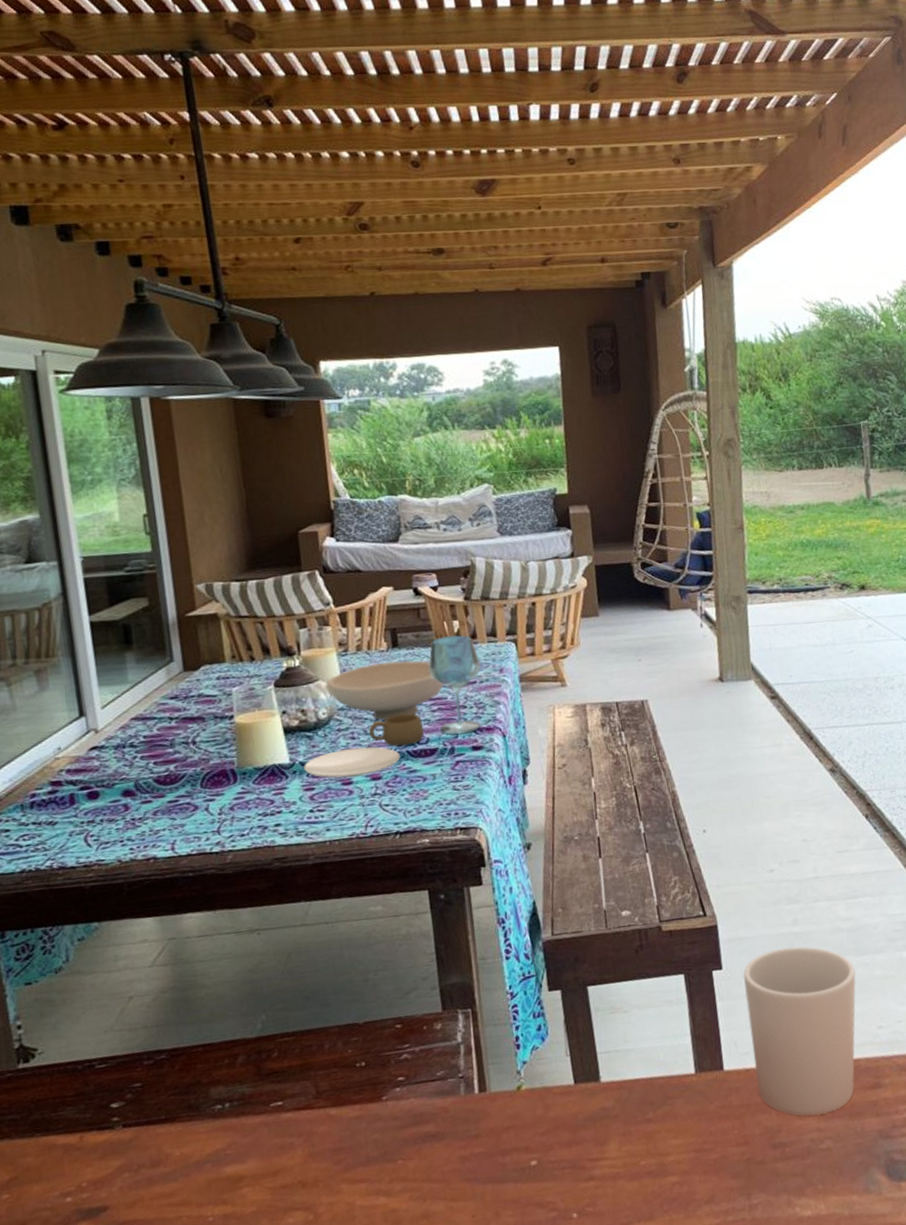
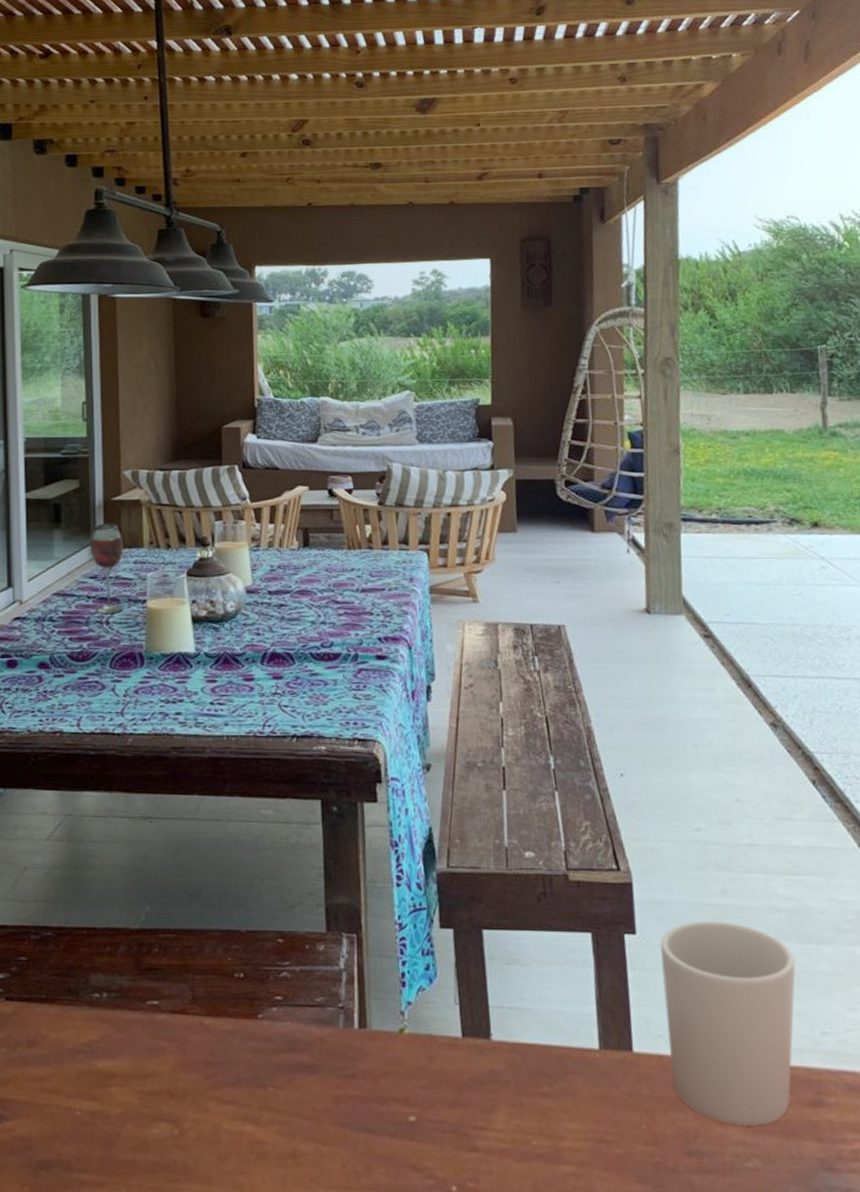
wineglass: none [167,640,209,734] -> present [90,523,124,614]
plate: present [304,747,401,779] -> none [208,644,303,674]
bowl: present [326,660,443,721] -> none [237,561,351,619]
cup: present [369,713,425,746] -> none [274,615,329,647]
wine glass: present [428,635,481,735] -> none [337,540,390,642]

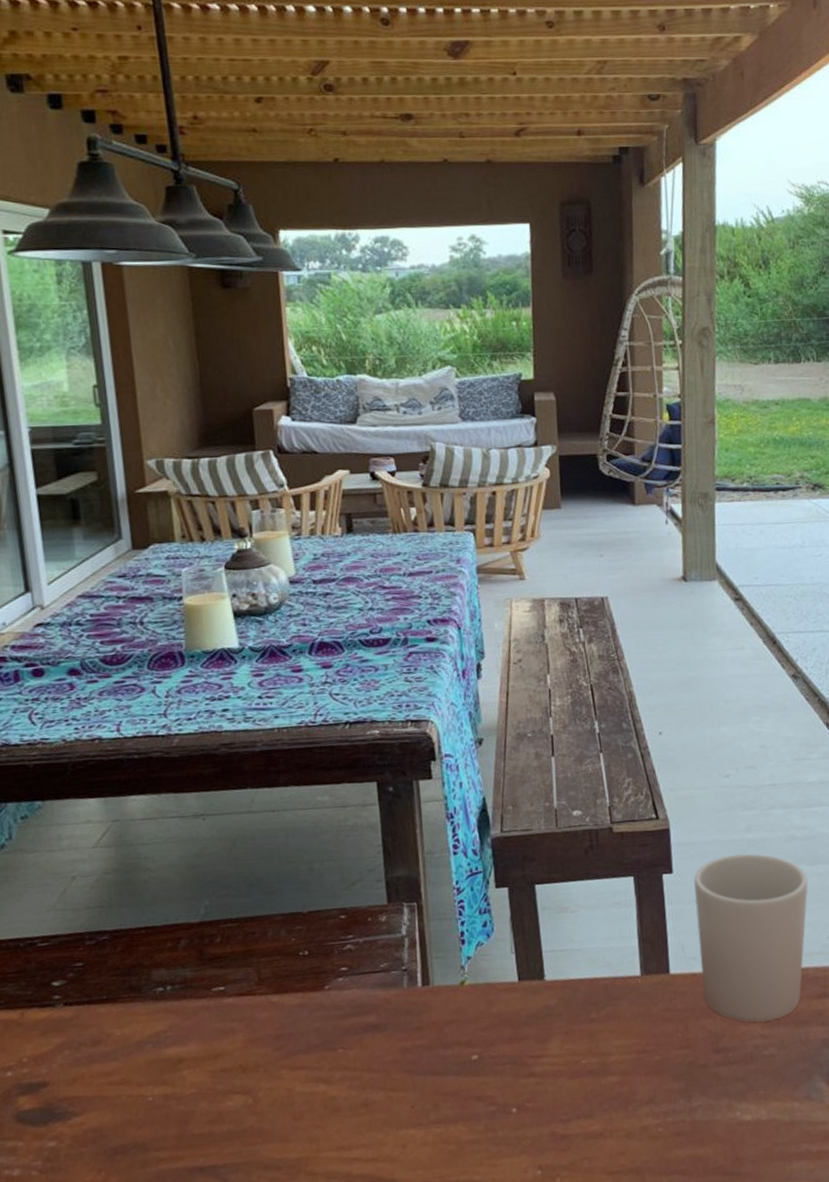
wineglass: present [90,523,124,614] -> none [115,517,158,614]

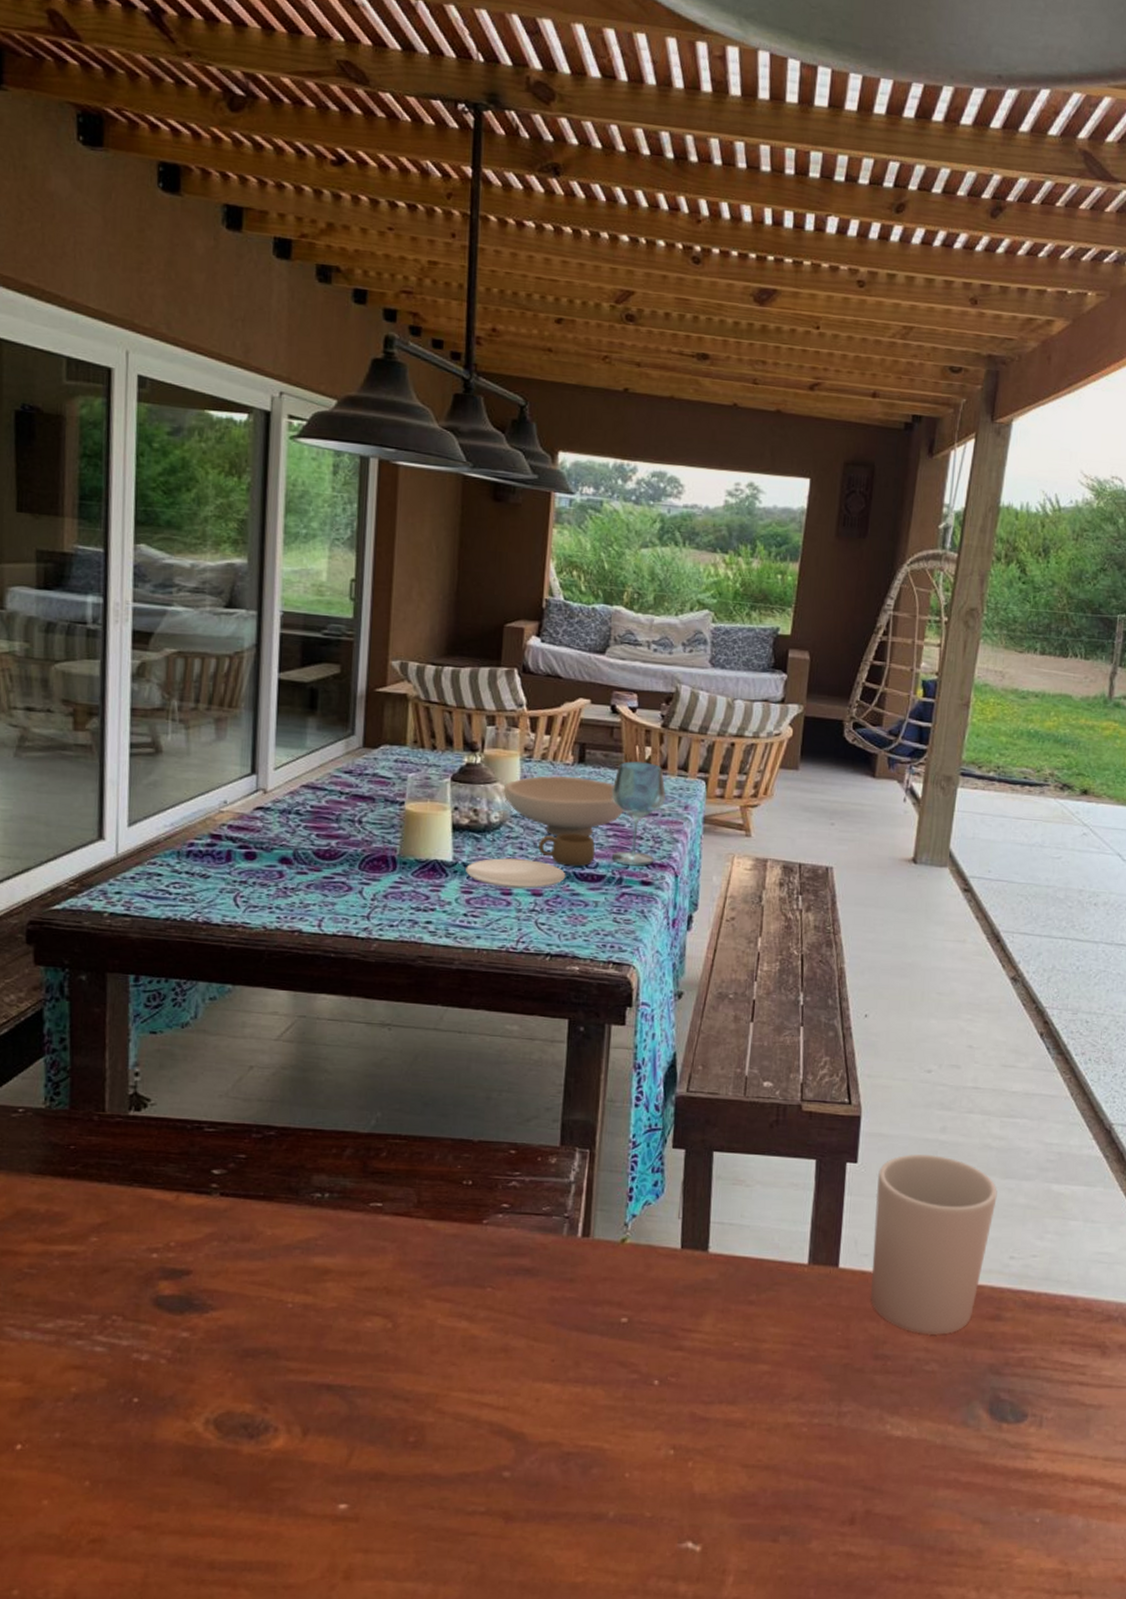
plate: none [253,634,353,665] -> present [466,858,566,889]
bowl: none [278,546,398,608] -> present [504,775,623,837]
cup: none [321,601,378,635] -> present [538,833,596,867]
wine glass: none [383,522,437,625] -> present [611,761,666,866]

